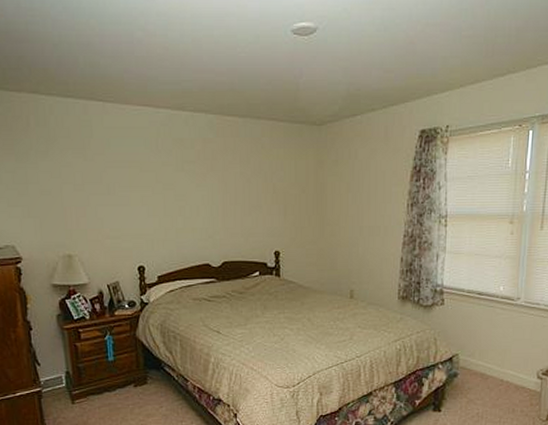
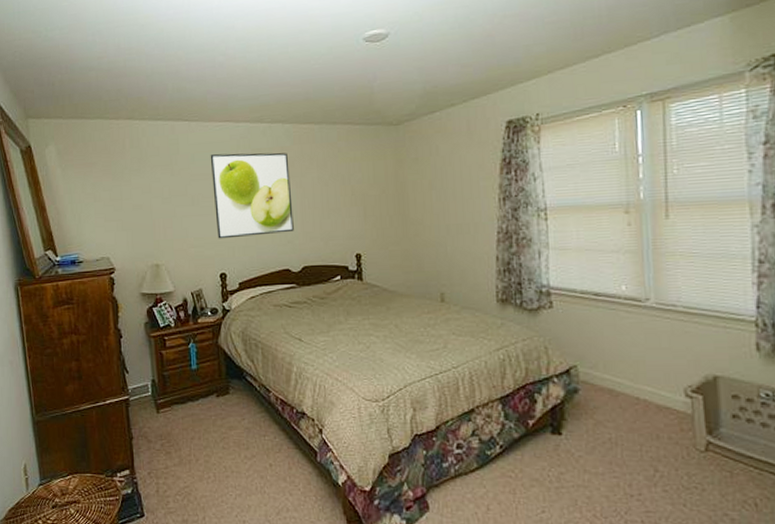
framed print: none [127,141,215,231] -> present [210,152,294,239]

